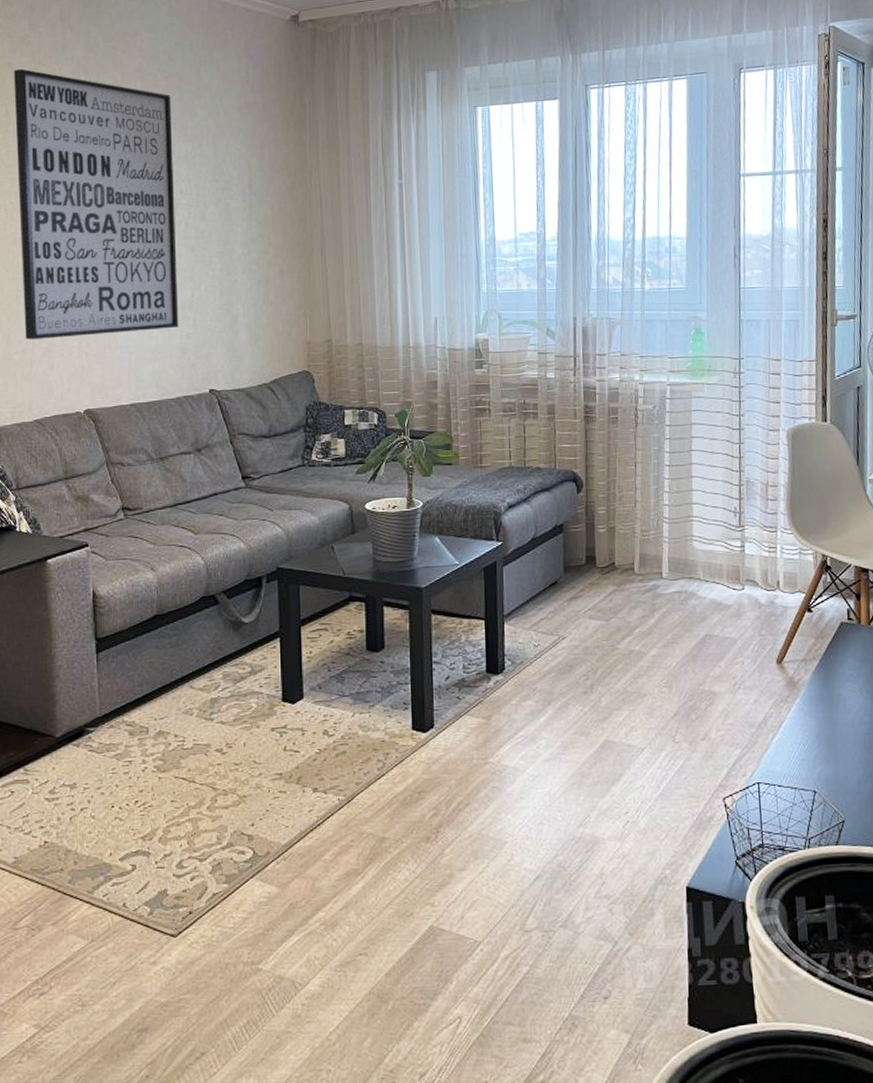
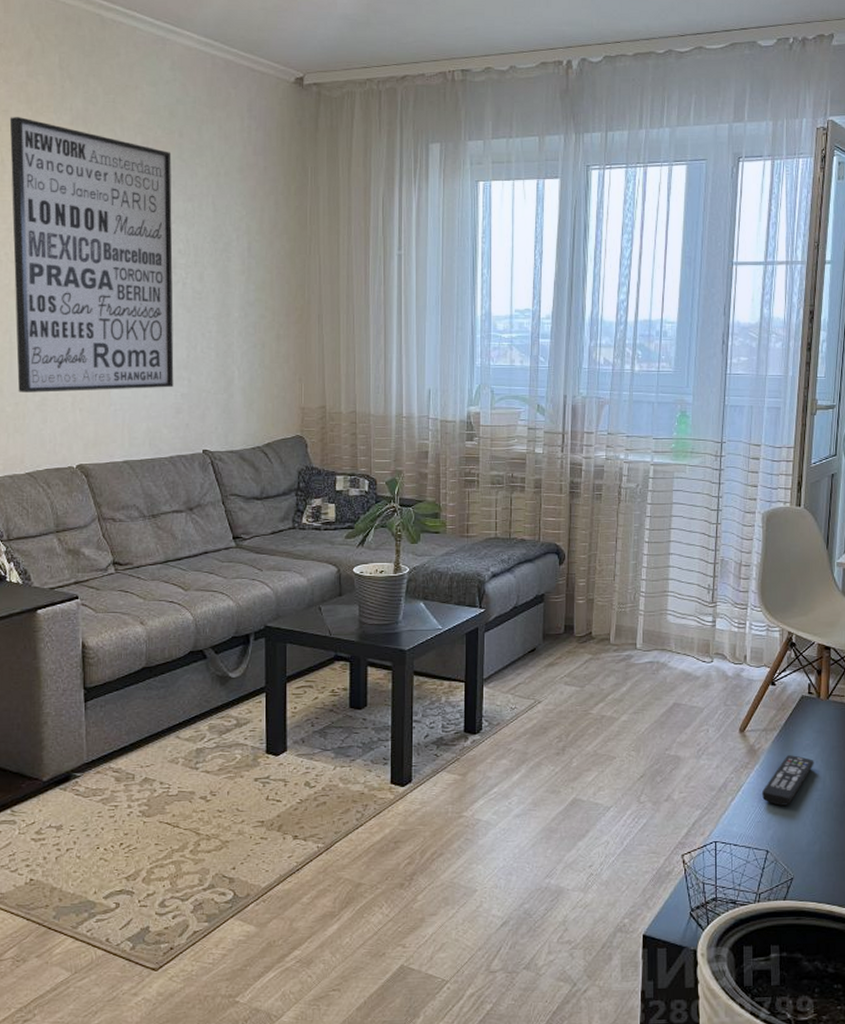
remote control: none [804,686,859,742] -> present [761,755,814,806]

